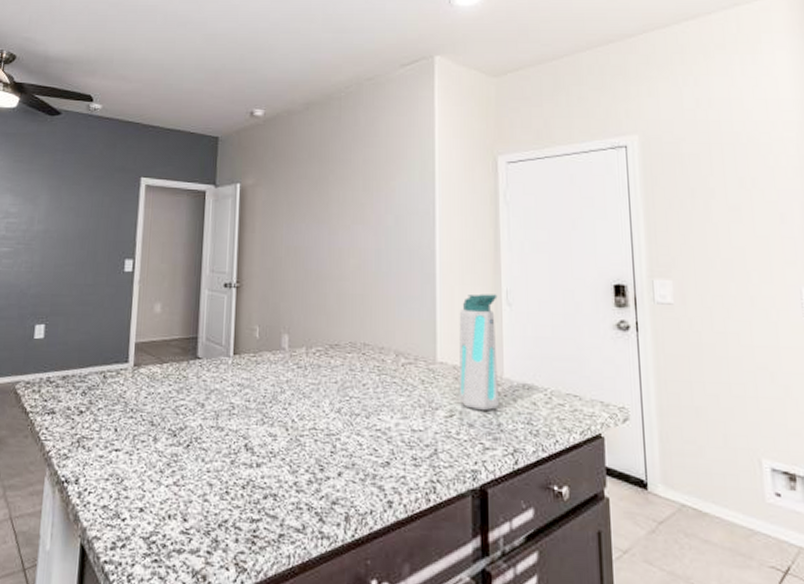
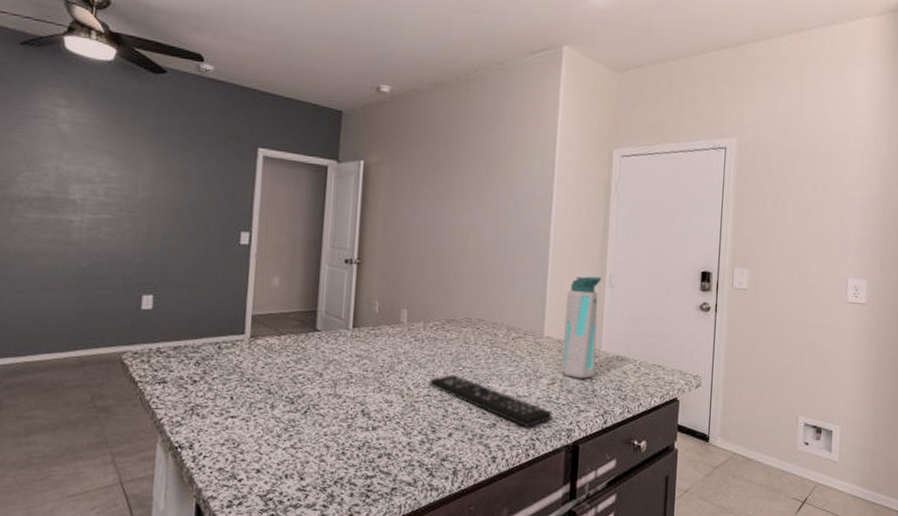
remote control: none [314,405,453,468] -> present [428,374,553,429]

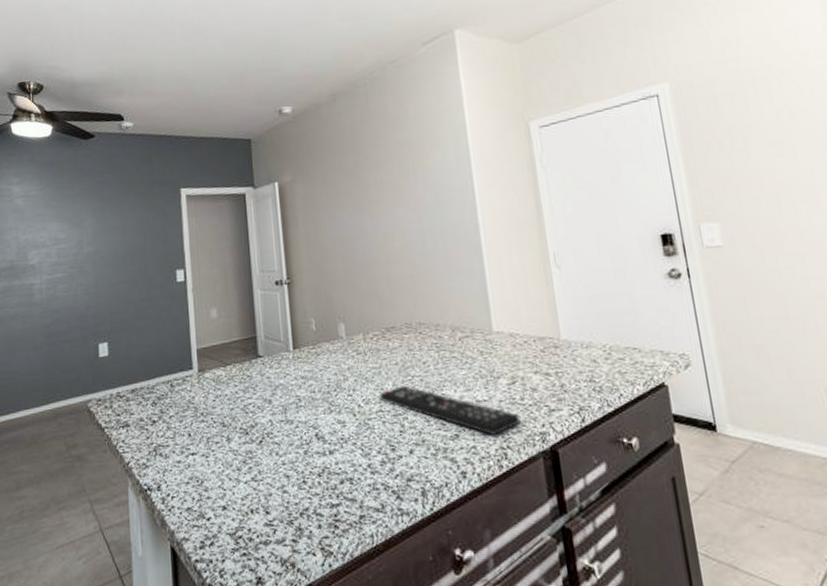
water bottle: present [561,276,602,379] -> none [509,258,559,375]

